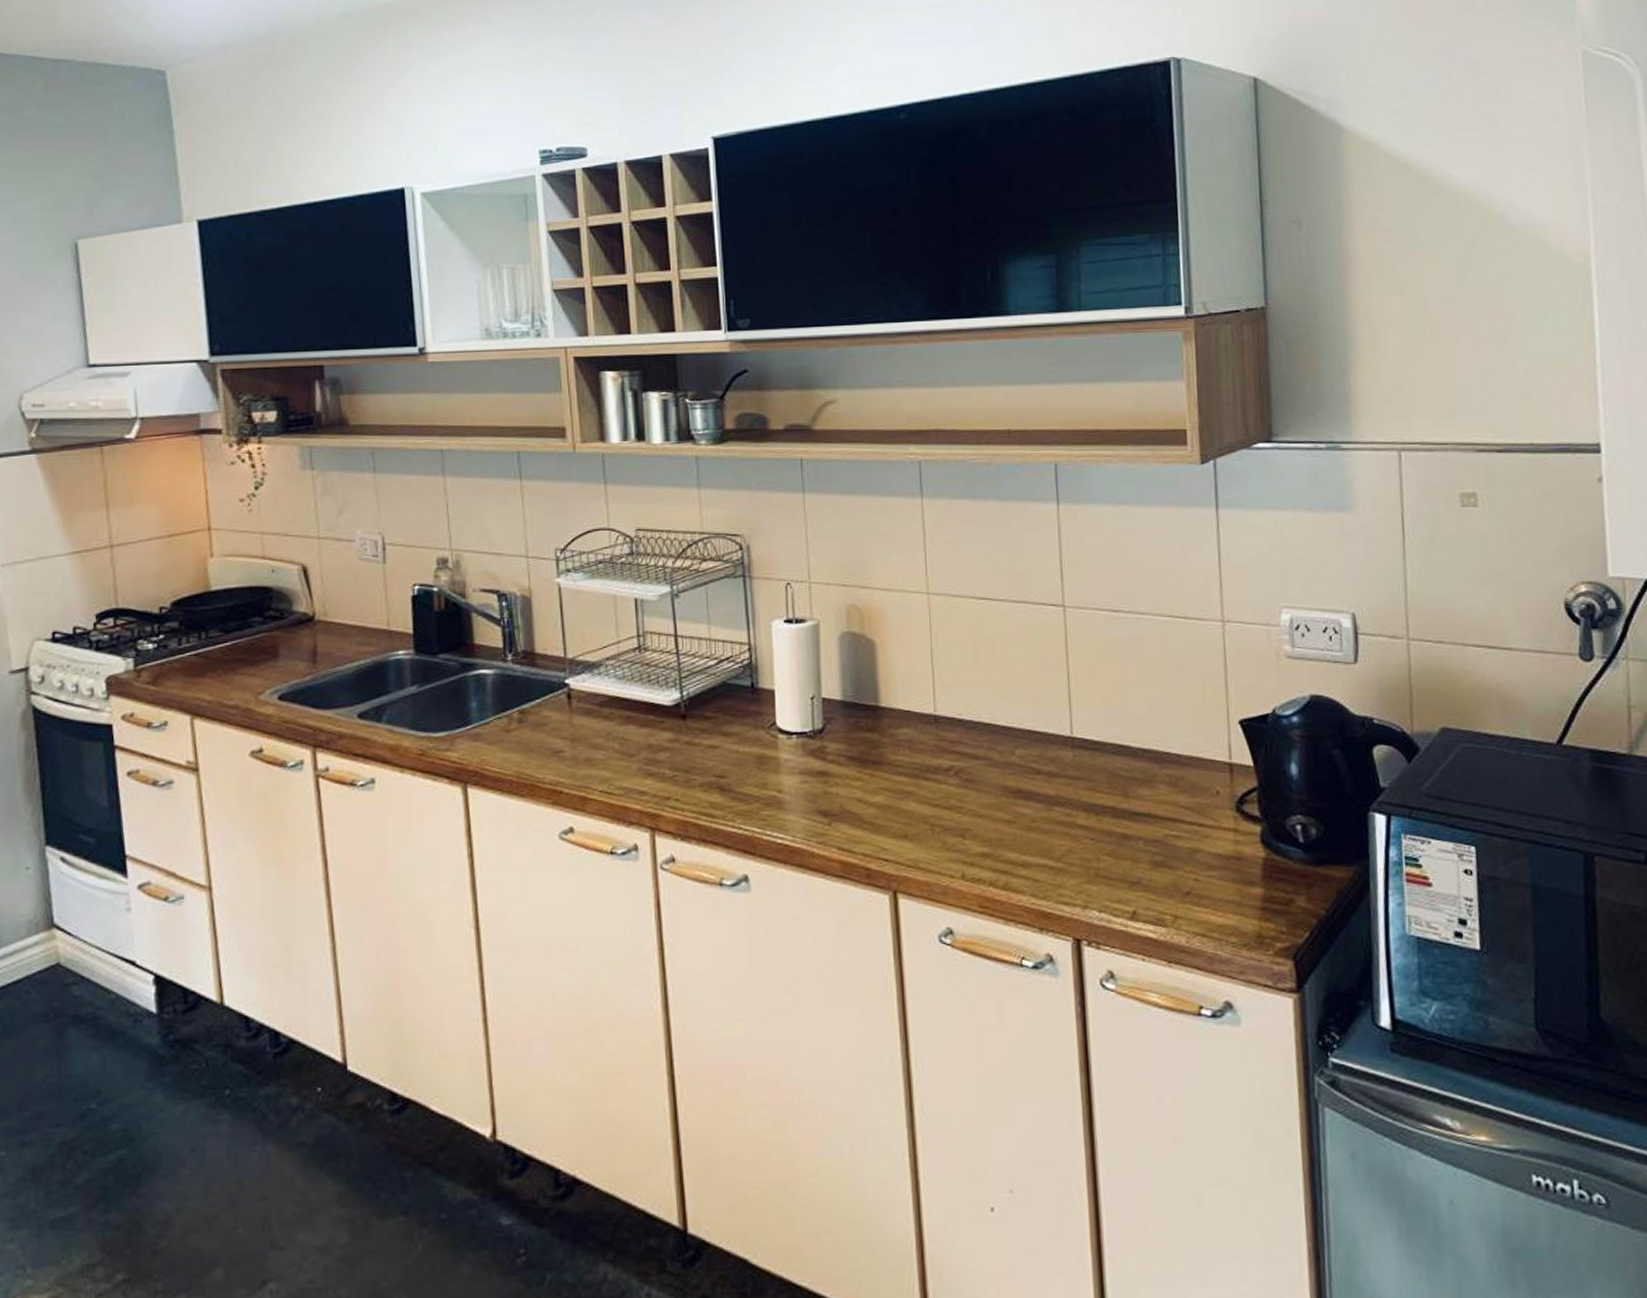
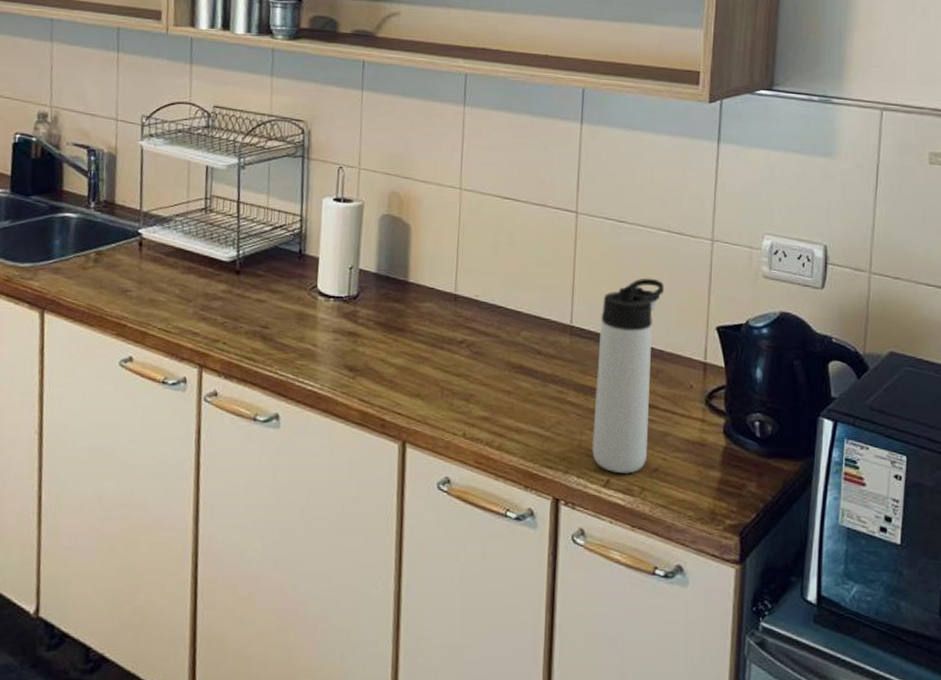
thermos bottle: none [1105,672,1176,902] -> present [592,278,665,474]

